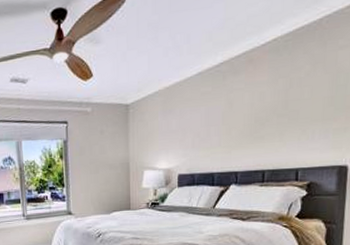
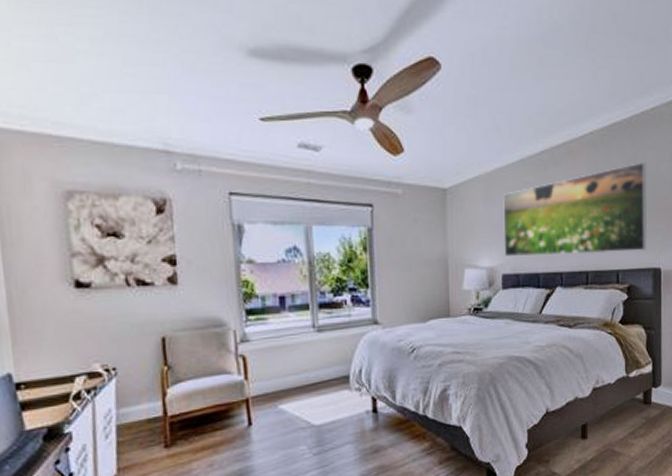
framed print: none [180,62,337,159] -> present [503,163,647,256]

